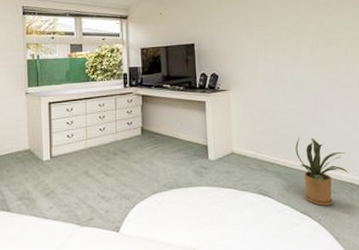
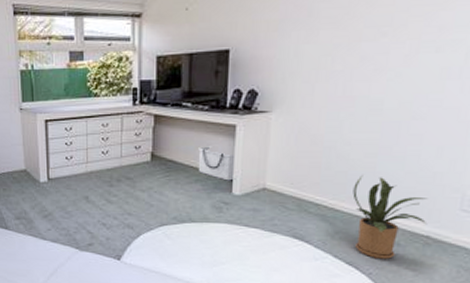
storage bin: none [179,119,210,149] -> present [198,146,236,181]

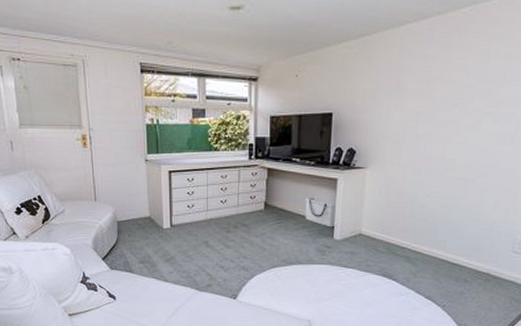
house plant: present [352,175,428,260] -> none [431,223,488,294]

